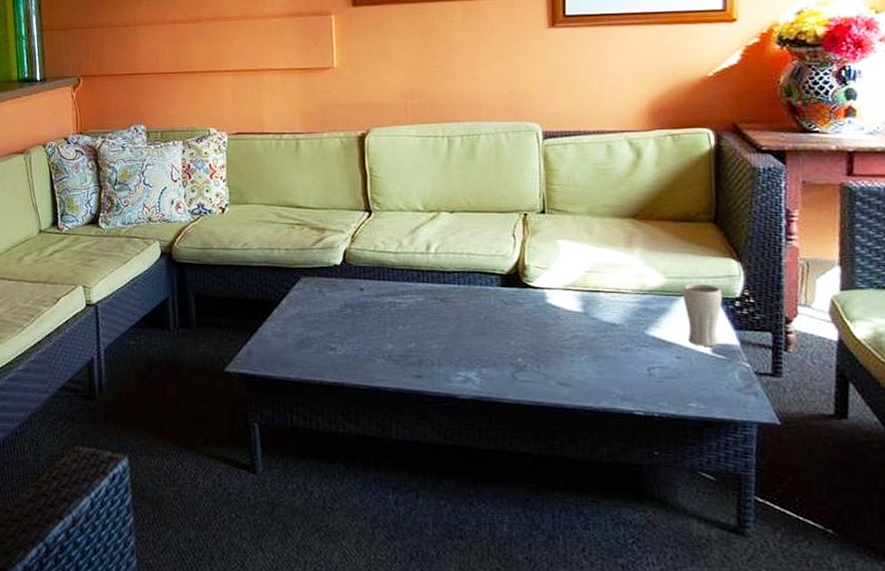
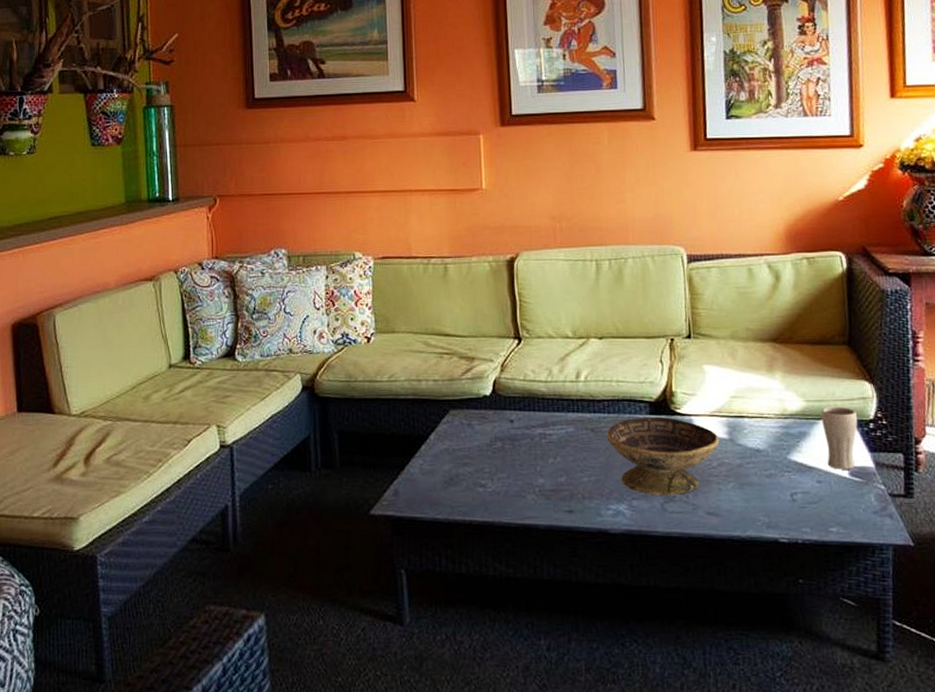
decorative bowl: none [456,289,573,365] -> present [606,416,720,495]

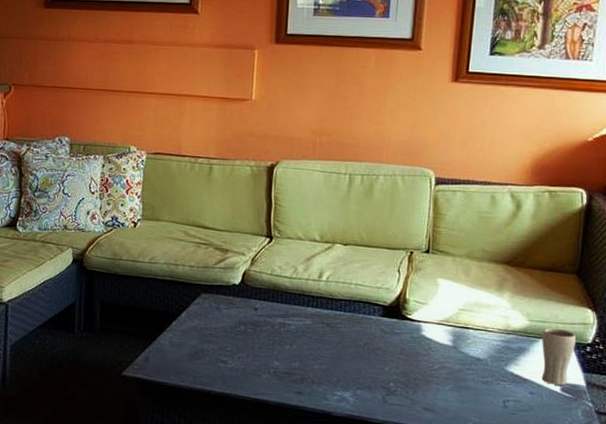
decorative bowl: present [606,416,720,495] -> none [340,318,444,390]

